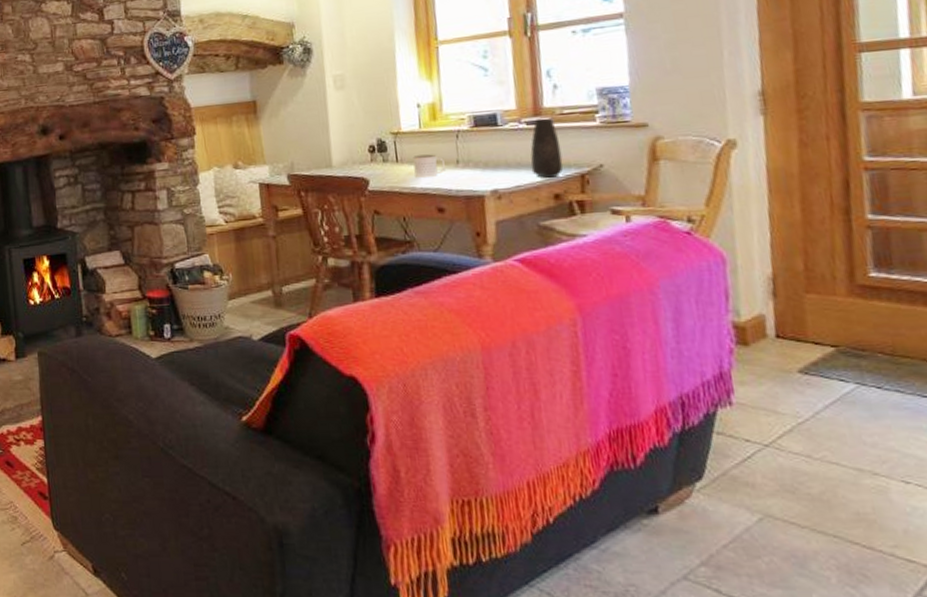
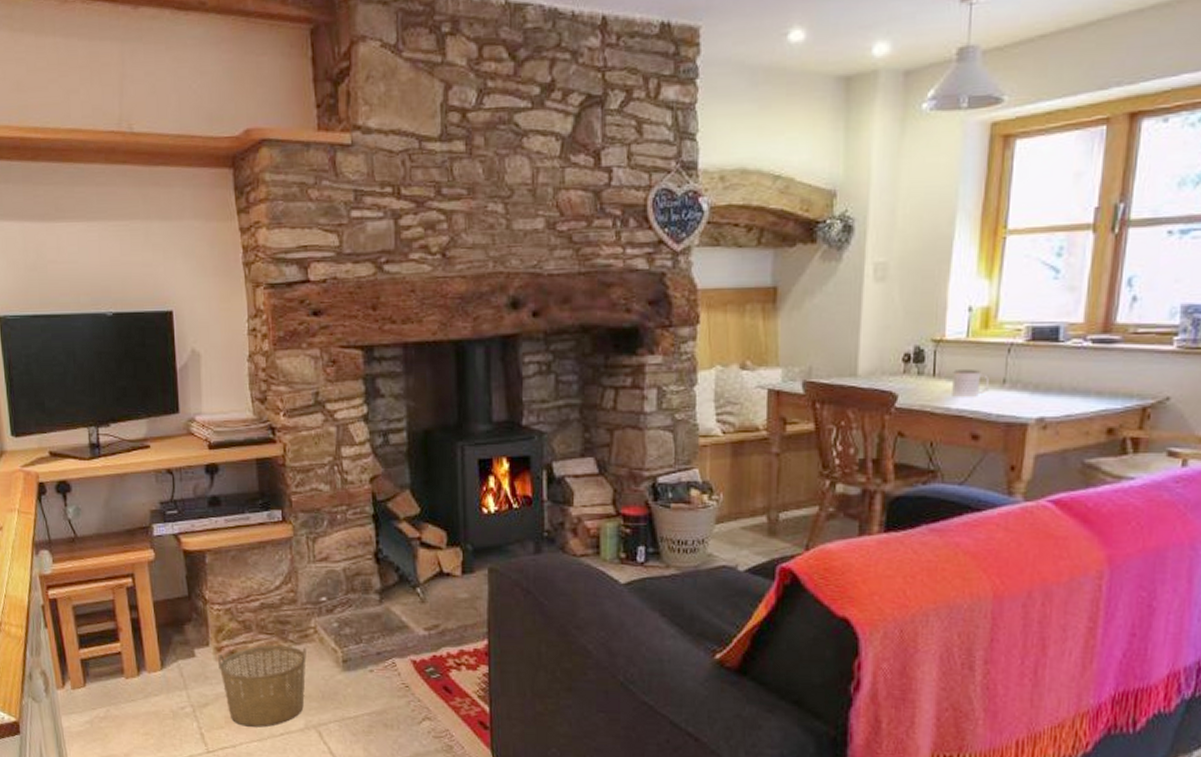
vase: present [530,118,563,178] -> none [1087,336,1127,408]

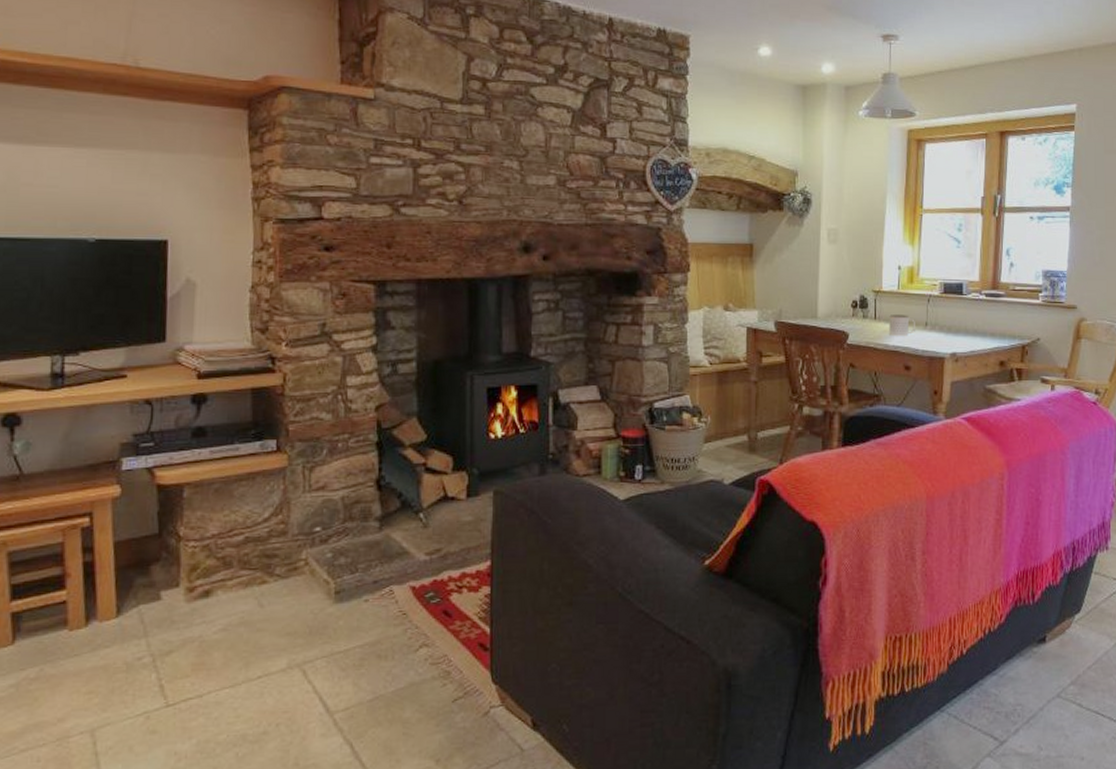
basket: present [218,644,306,727] -> none [189,580,294,673]

